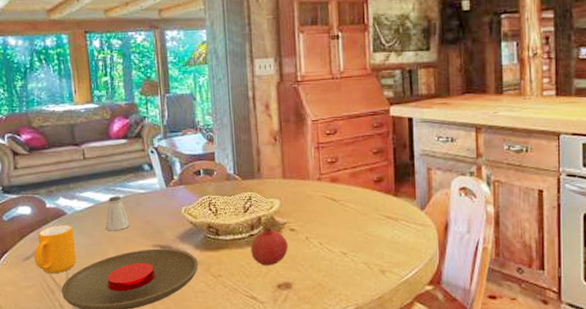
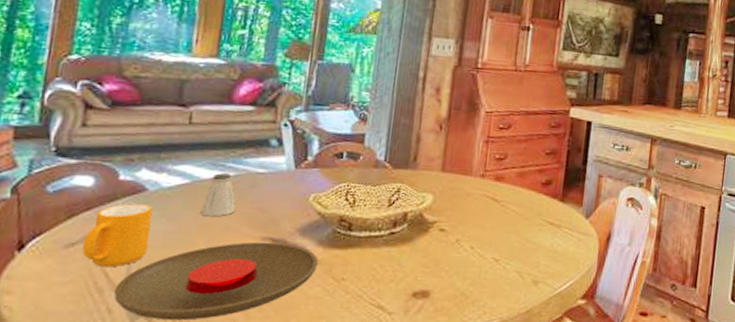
fruit: present [251,225,288,266] -> none [387,223,434,270]

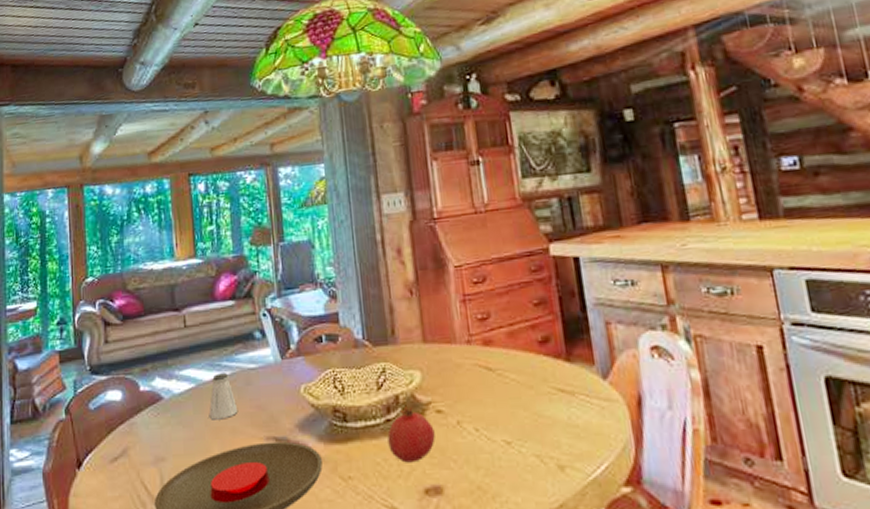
mug: present [82,204,153,268] -> none [123,413,174,480]
fruit: none [387,223,434,270] -> present [387,406,435,463]

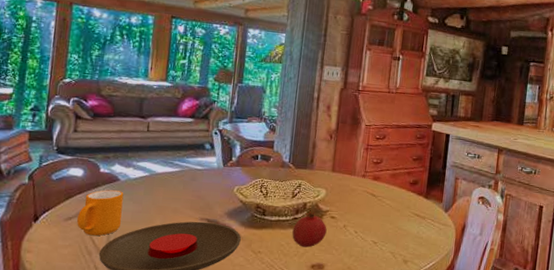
mug: none [123,413,174,480] -> present [76,190,124,236]
saltshaker: present [208,373,238,420] -> none [156,169,182,202]

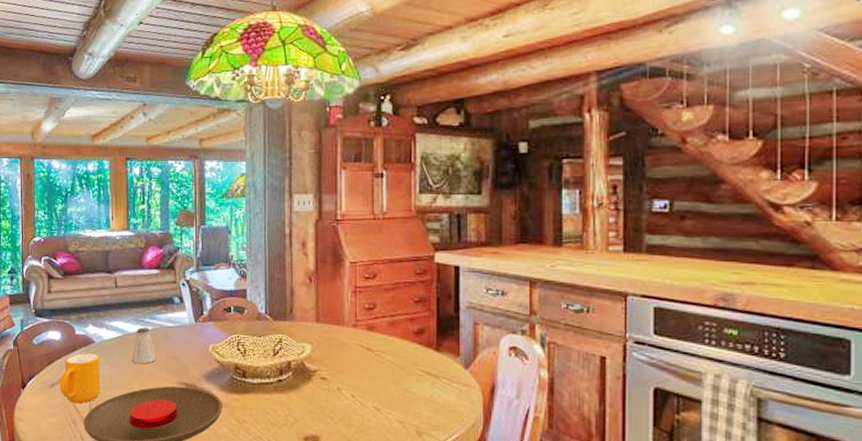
saltshaker: none [156,169,182,202] -> present [131,327,156,365]
fruit: present [292,211,327,248] -> none [278,371,318,416]

